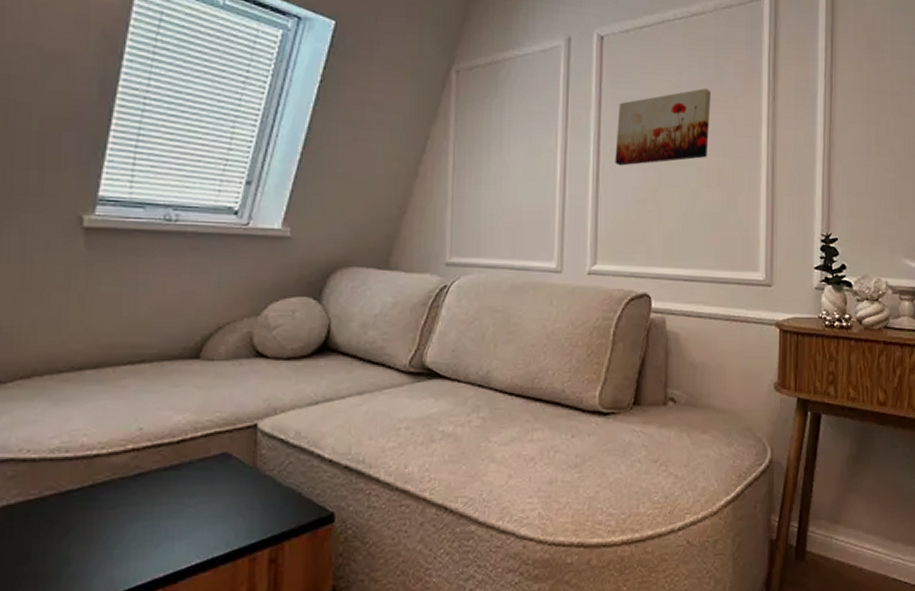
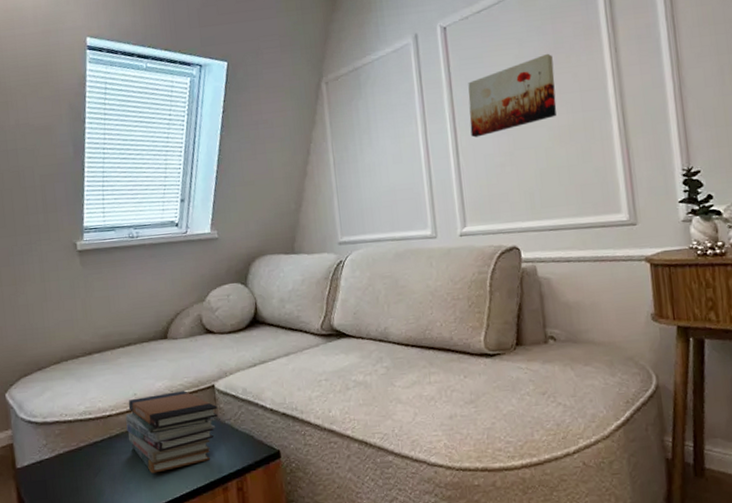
book stack: none [120,429,258,537] -> present [125,391,218,474]

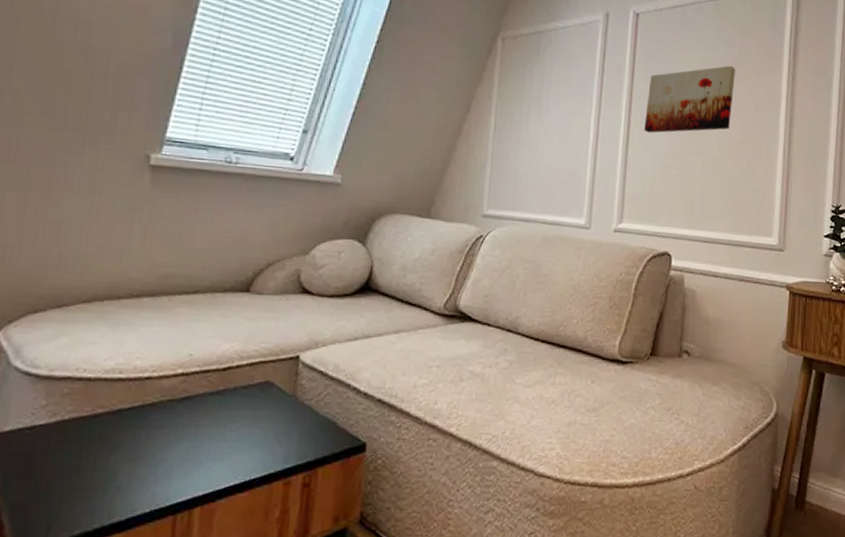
book stack: present [125,391,218,474] -> none [168,358,298,457]

